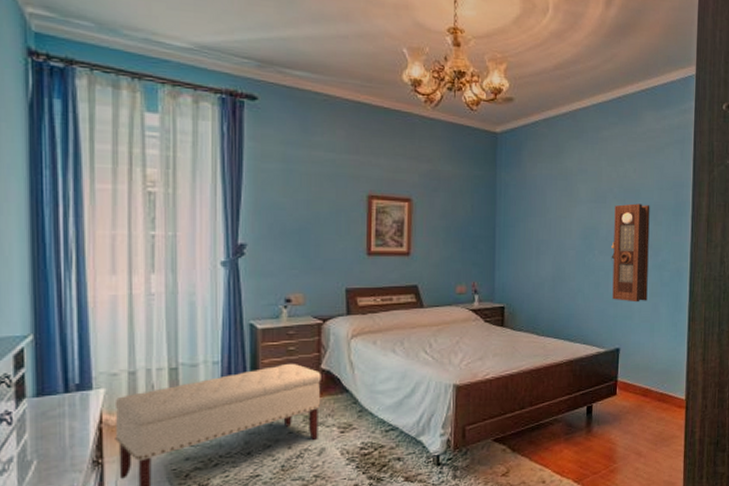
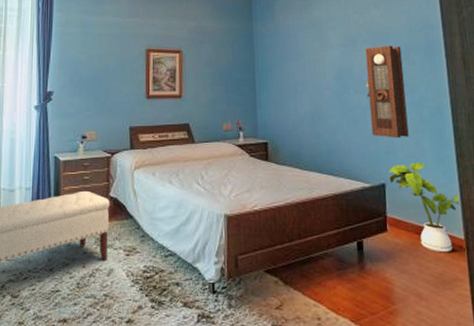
house plant: none [623,326,686,413] -> present [387,162,460,253]

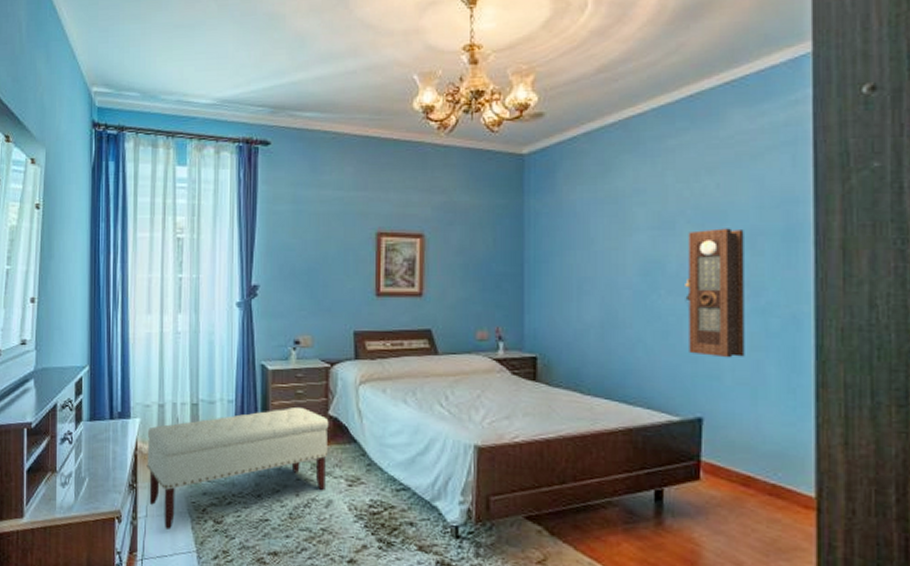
house plant: present [387,162,460,253] -> none [707,391,814,513]

